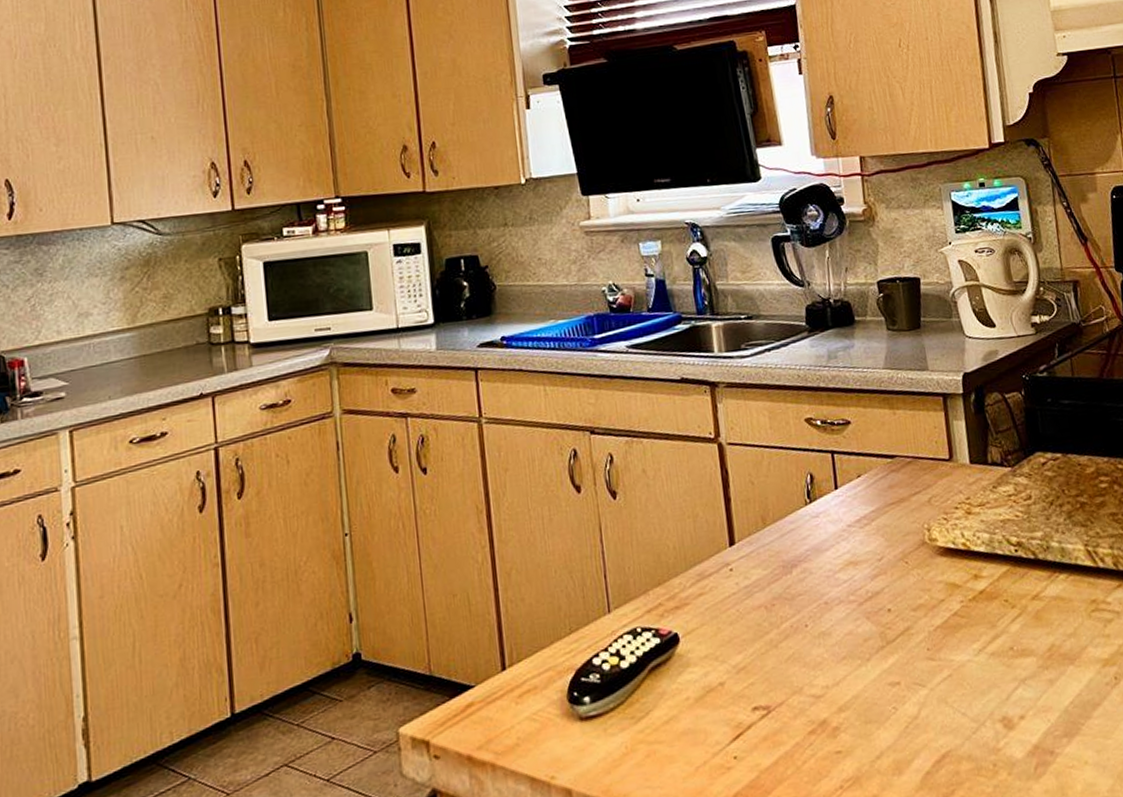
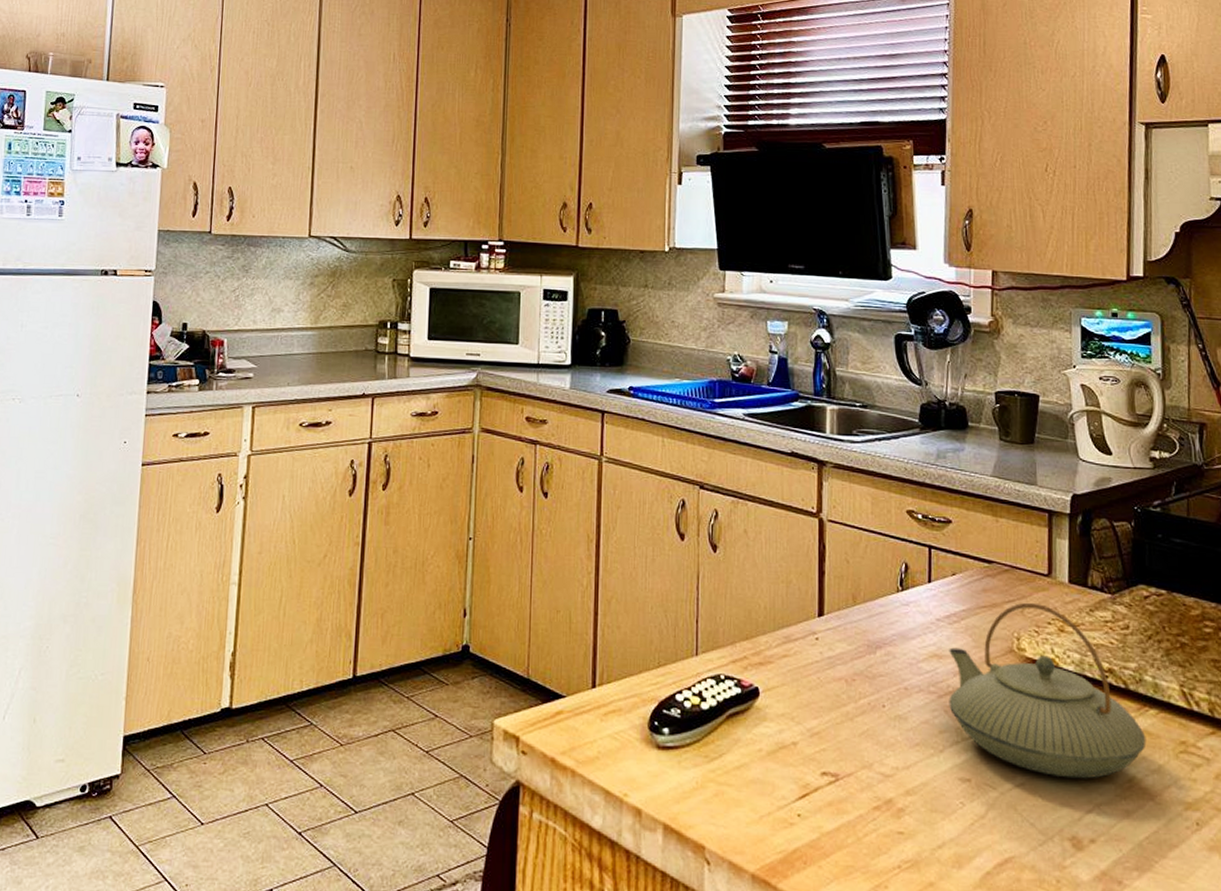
teapot: none [863,490,1061,661] -> present [949,602,1147,779]

